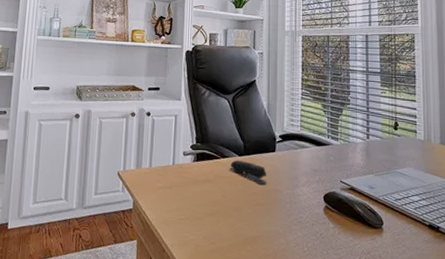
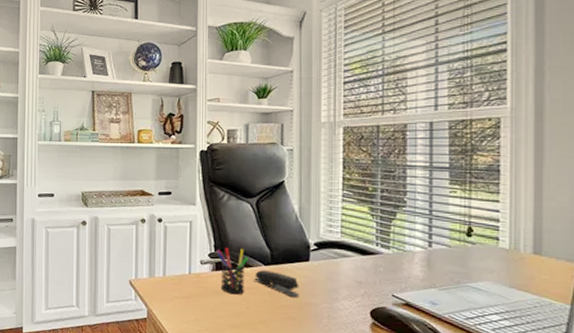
pen holder: none [197,139,225,184] -> present [216,247,248,295]

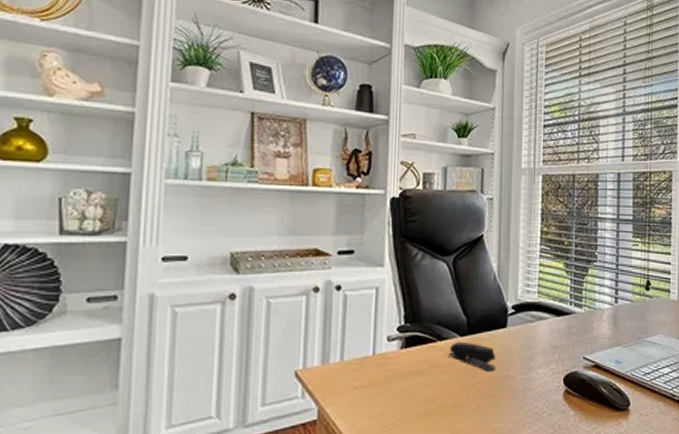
pen holder: present [216,247,248,295] -> none [406,317,443,376]

